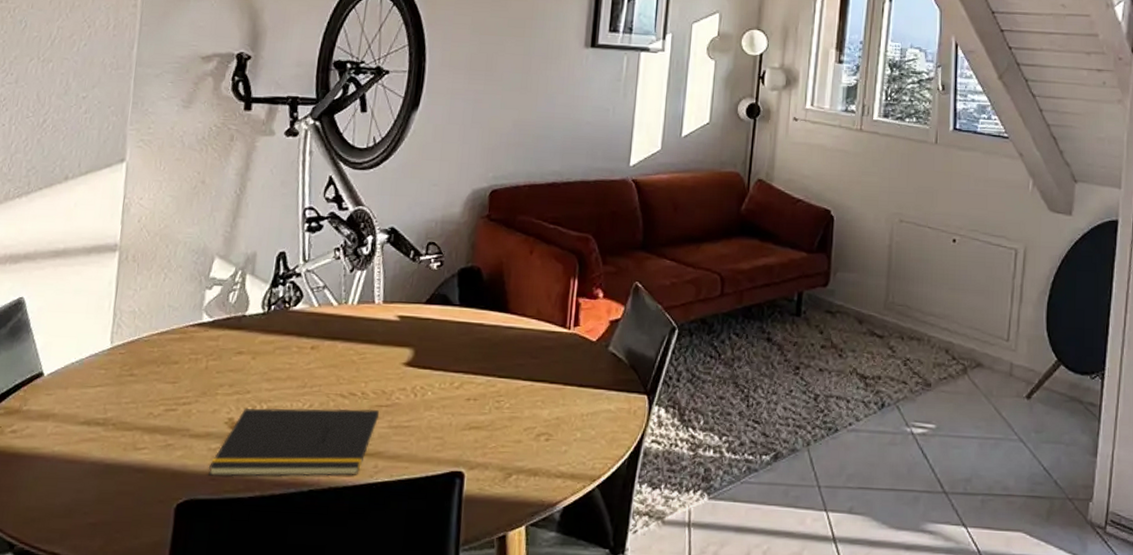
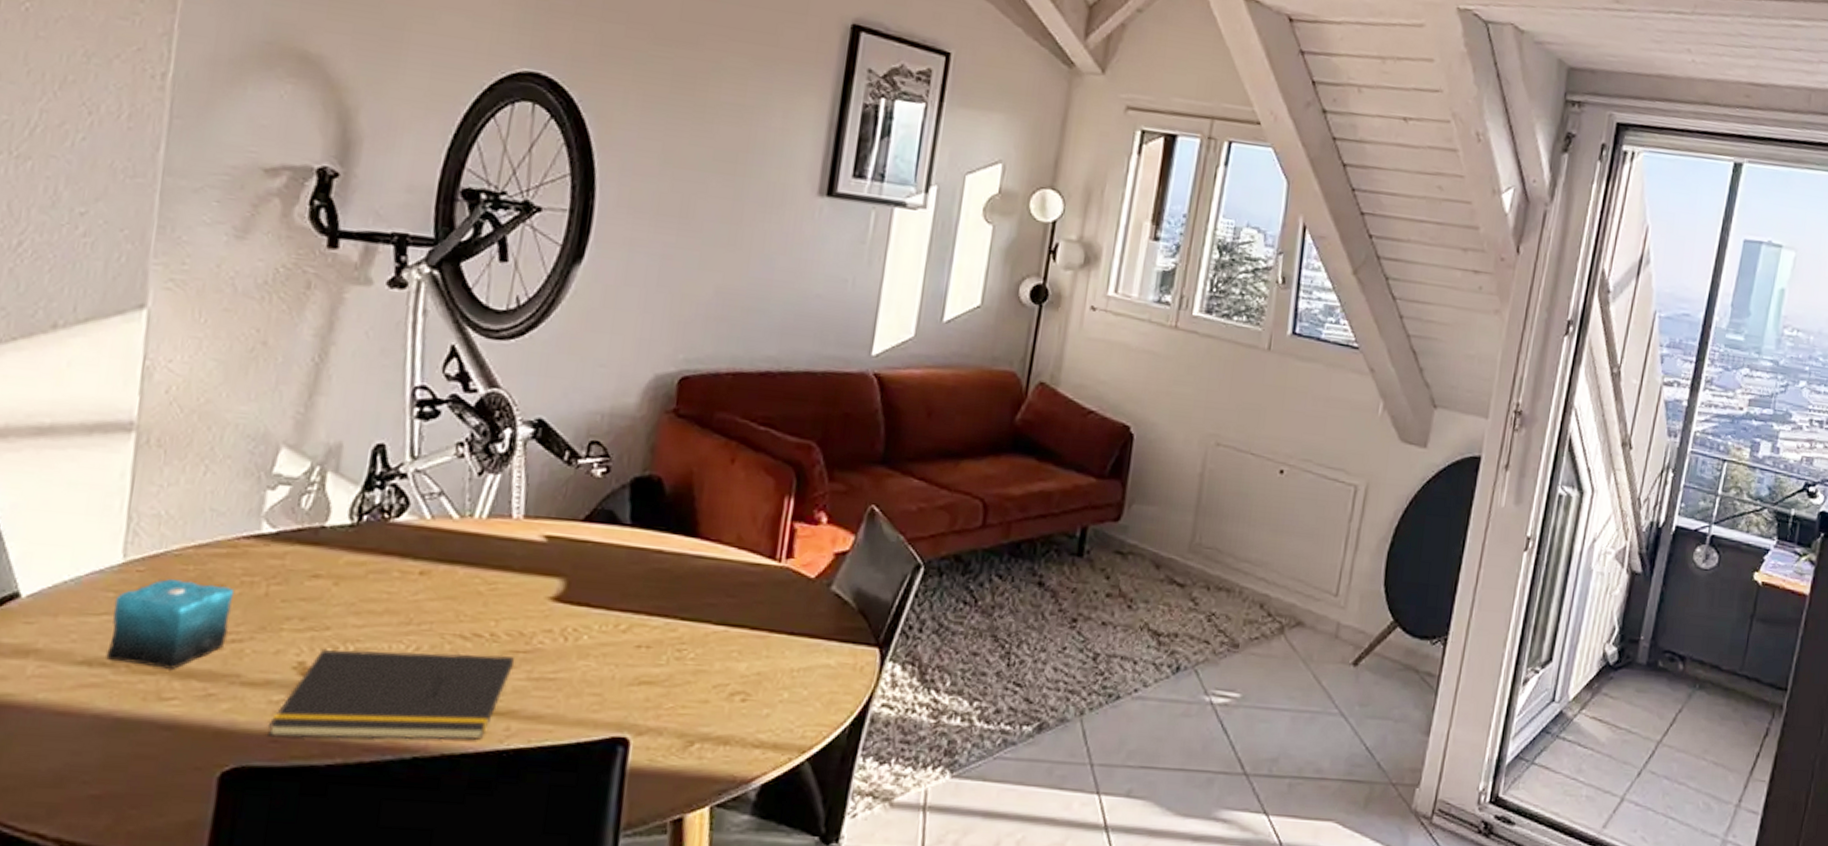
candle: none [99,359,185,426] -> present [106,579,235,669]

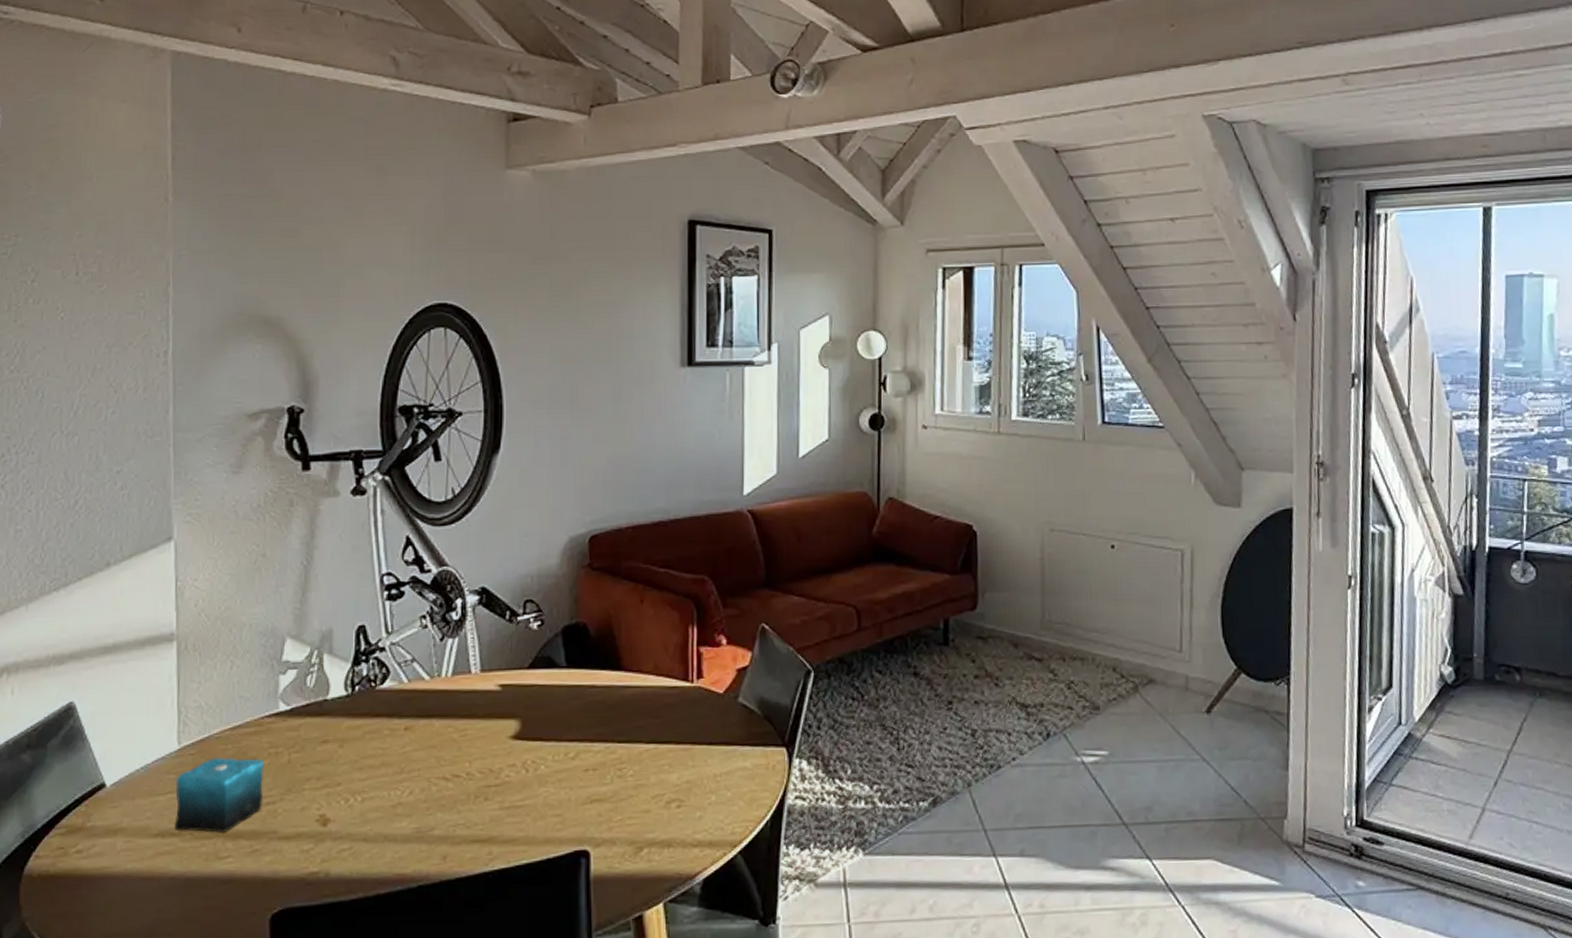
notepad: present [267,648,514,740] -> none [302,790,488,880]

